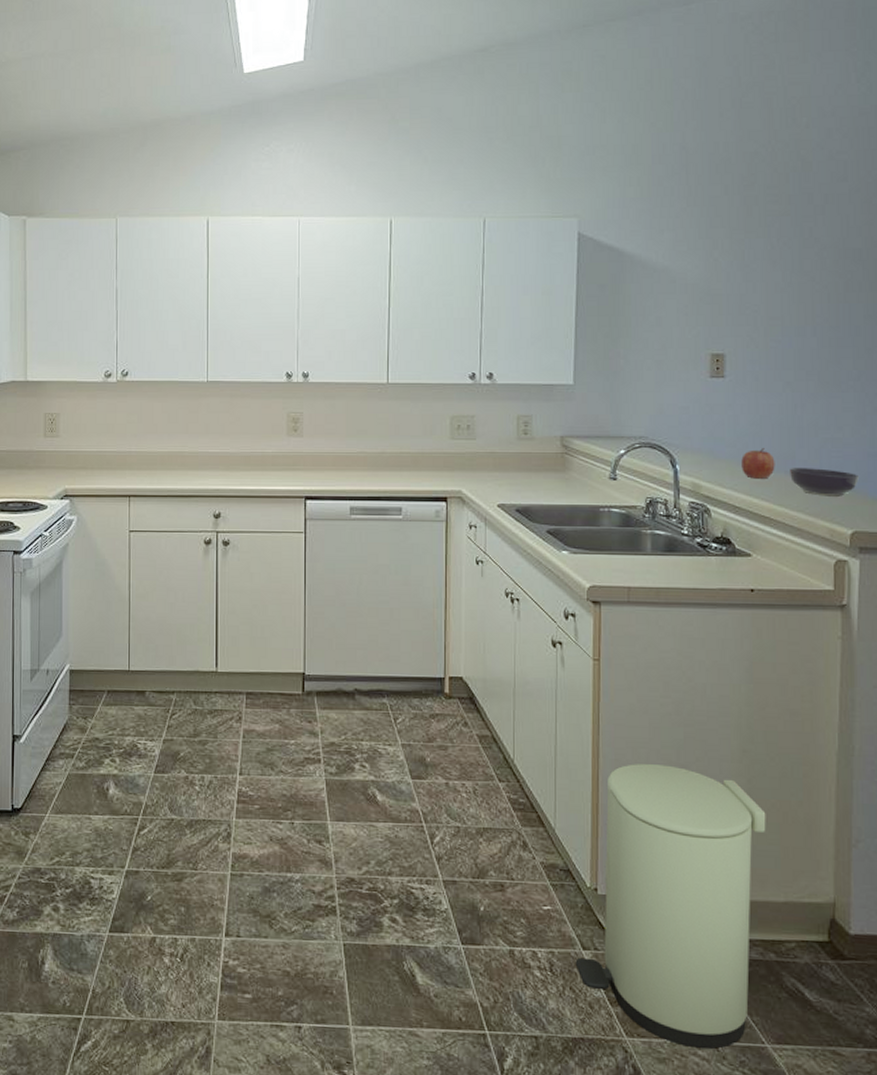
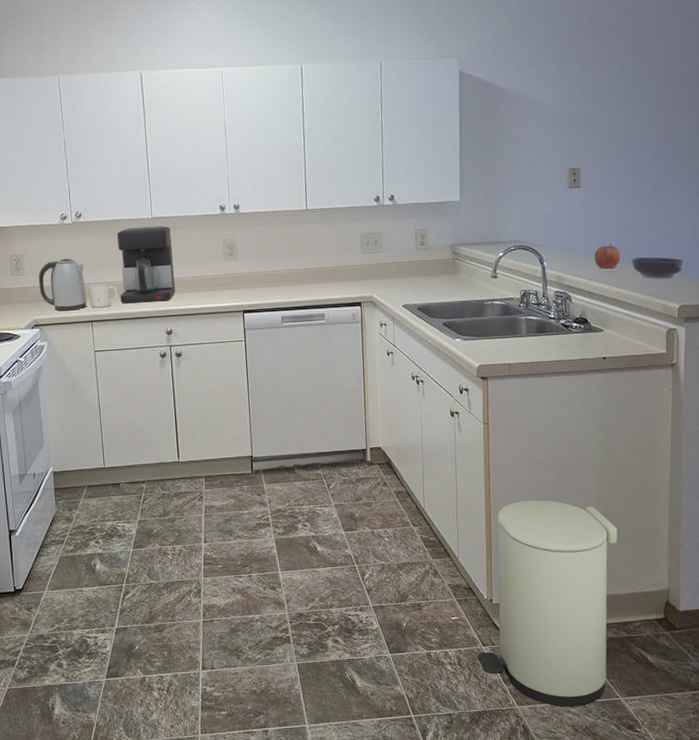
kettle: none [73,421,126,482] -> present [38,258,87,311]
mug: none [128,453,161,481] -> present [87,283,118,308]
coffee maker: none [163,392,228,479] -> present [117,226,176,304]

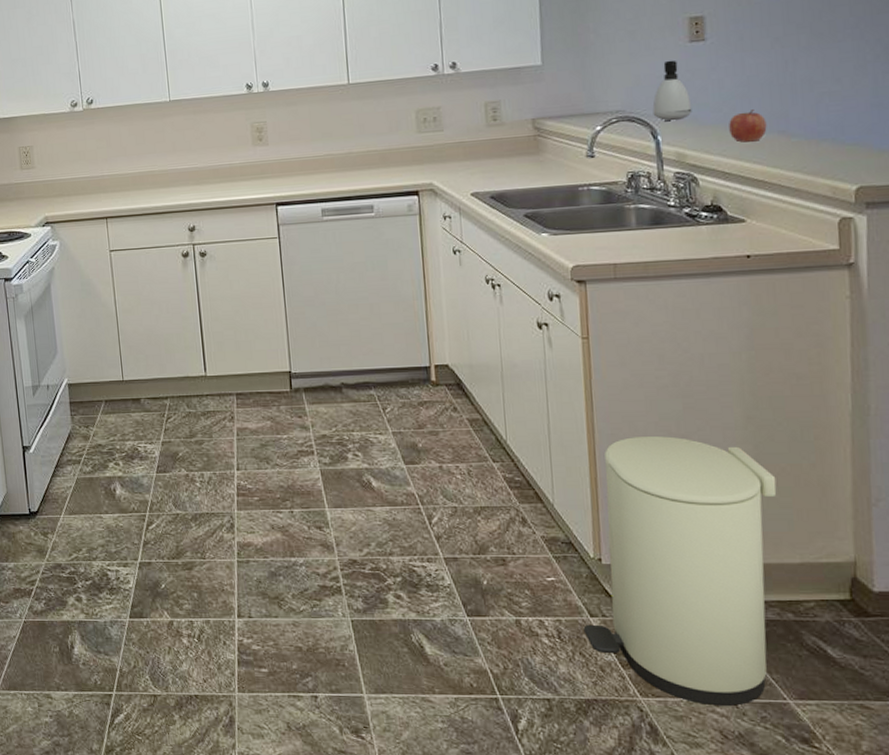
kettle: present [38,258,87,311] -> none [48,148,101,207]
mug: present [87,283,118,308] -> none [101,175,134,203]
coffee maker: present [117,226,176,304] -> none [132,110,198,198]
soap dispenser: none [541,202,569,251] -> present [652,60,692,122]
bowl: present [632,257,685,279] -> none [783,124,863,154]

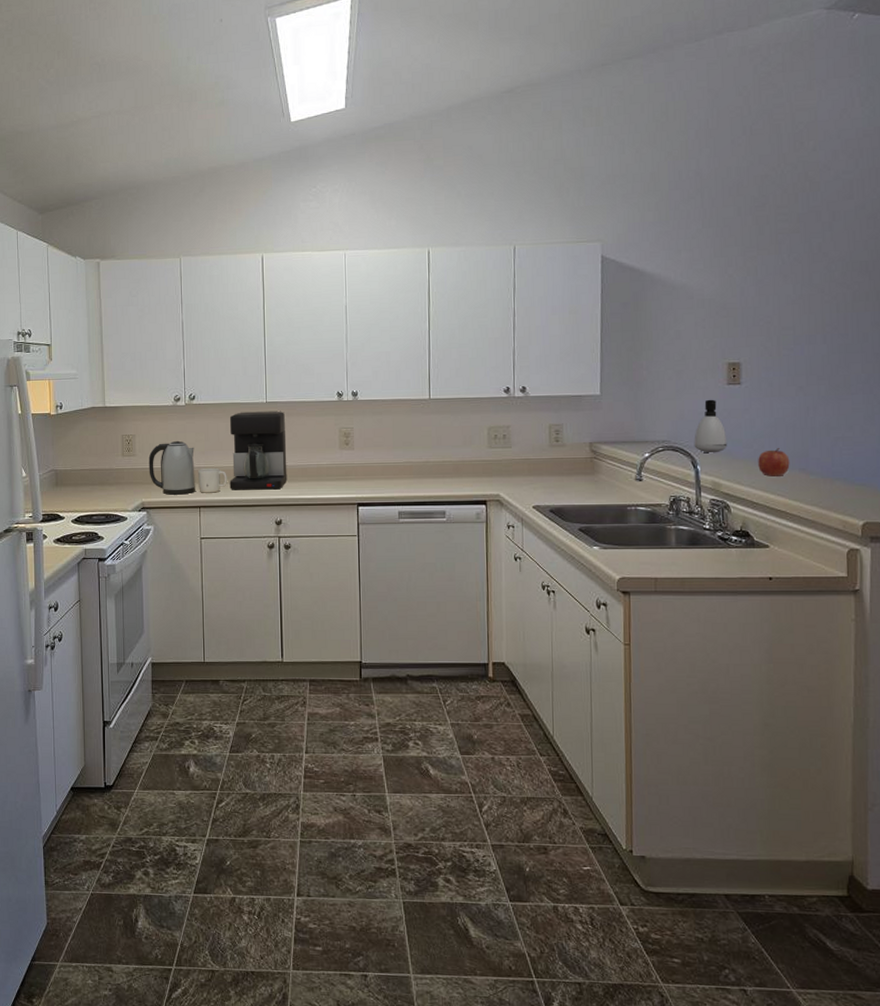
kettle: none [48,148,101,207] -> present [148,440,195,495]
mug: none [101,175,134,203] -> present [197,468,227,493]
coffee maker: none [132,110,198,198] -> present [229,412,287,490]
pedal bin: present [583,436,777,706] -> none [614,738,788,993]

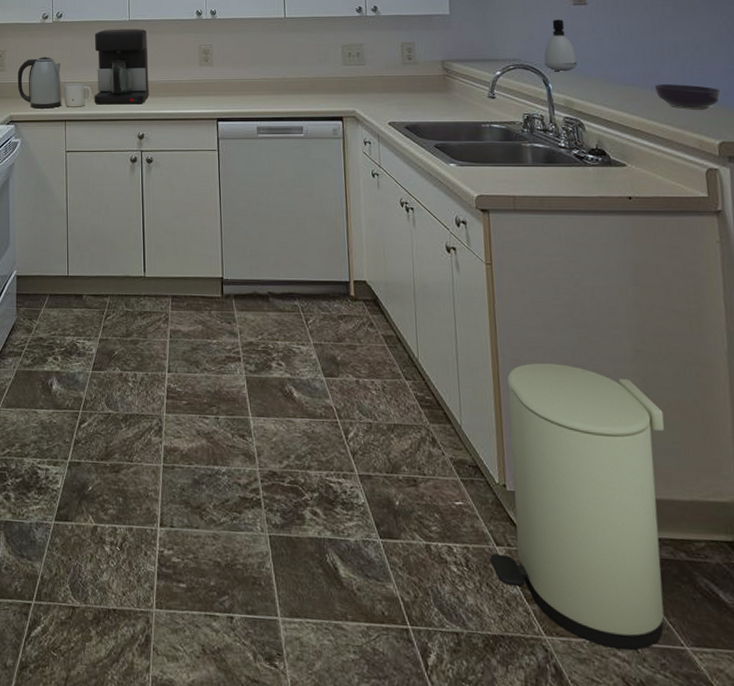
pedal bin: none [614,738,788,993] -> present [490,363,665,650]
fruit: present [758,448,790,476] -> none [608,67,641,95]
bowl: none [804,465,870,491] -> present [655,84,722,110]

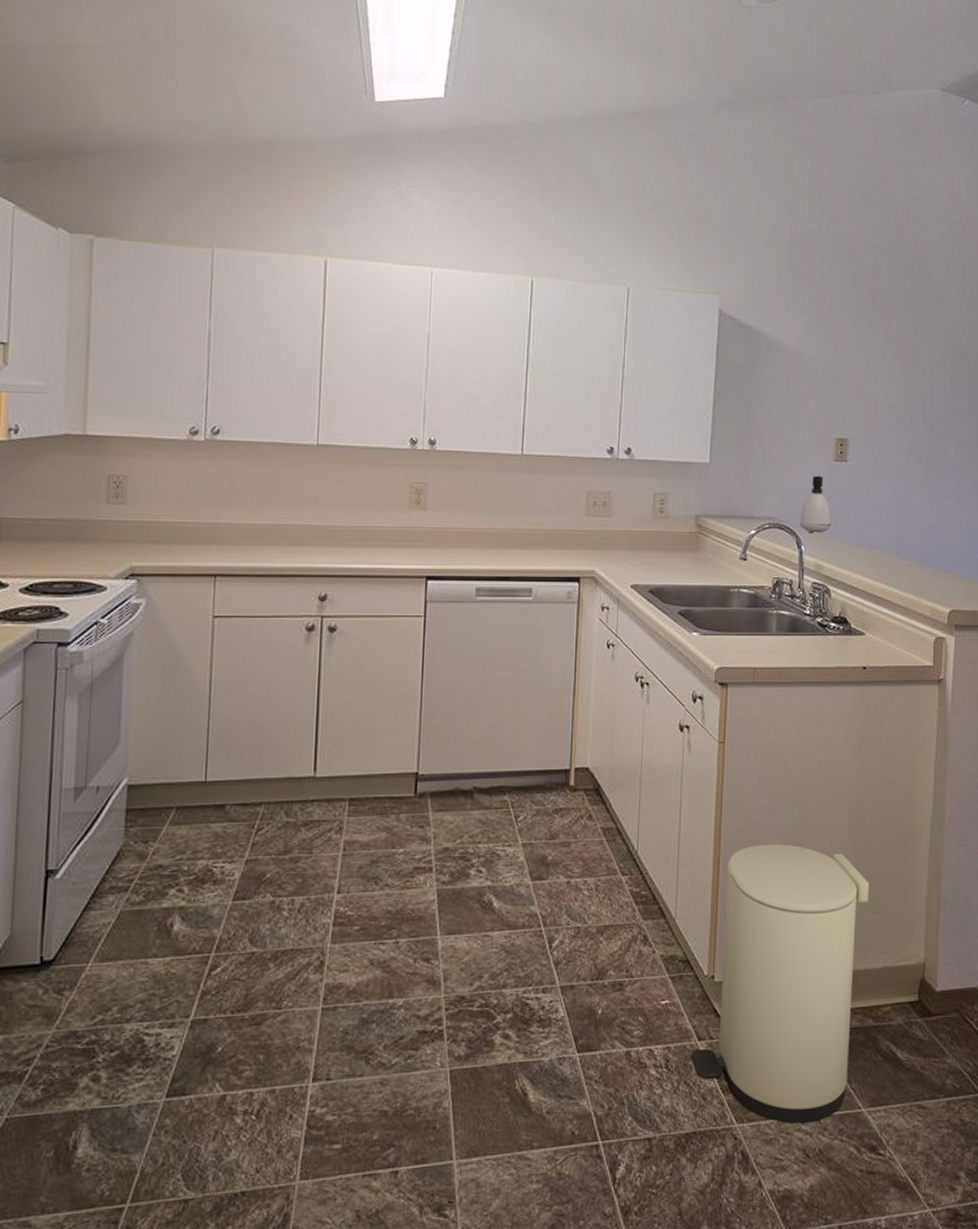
kettle: present [17,56,61,109] -> none [144,486,214,559]
mug: present [63,83,92,107] -> none [215,525,257,558]
coffee maker: present [94,29,149,105] -> none [259,456,341,556]
bowl: present [655,84,722,110] -> none [900,550,958,577]

